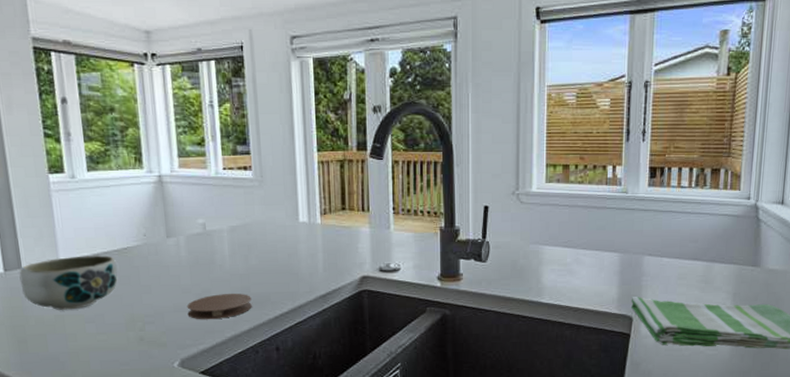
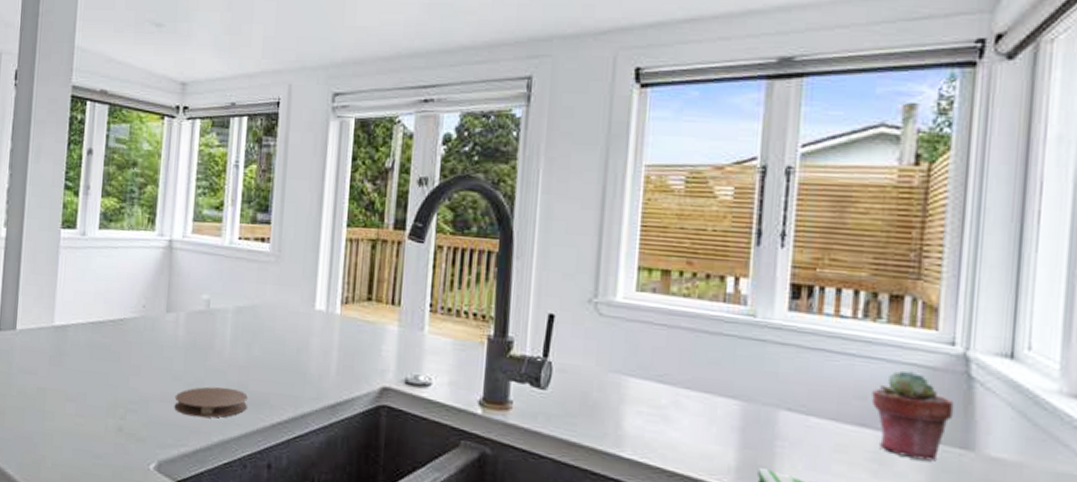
bowl: present [19,255,118,310] -> none [11,322,110,384]
potted succulent: none [700,219,749,277] -> present [871,371,954,462]

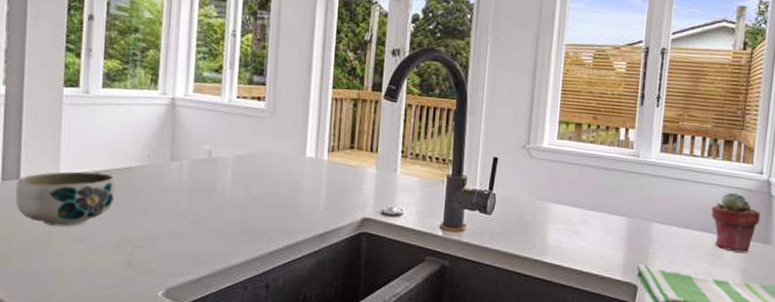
bowl: none [11,322,110,384] -> present [15,171,117,226]
coaster: present [174,386,249,418] -> none [180,223,249,250]

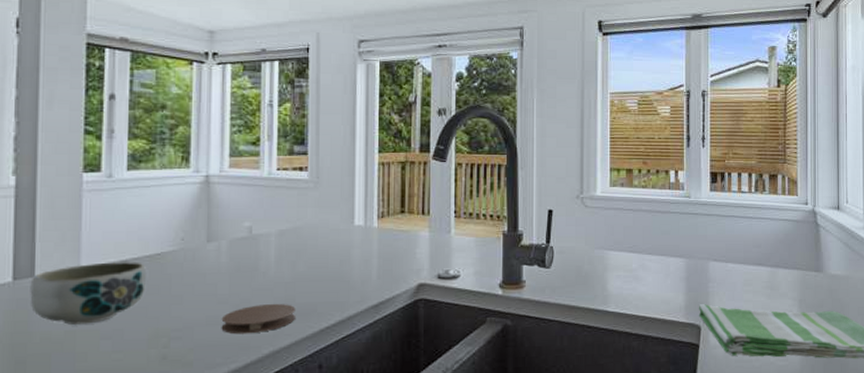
coaster: none [180,223,249,250] -> present [221,303,297,335]
potted succulent: present [711,192,761,253] -> none [764,224,810,283]

